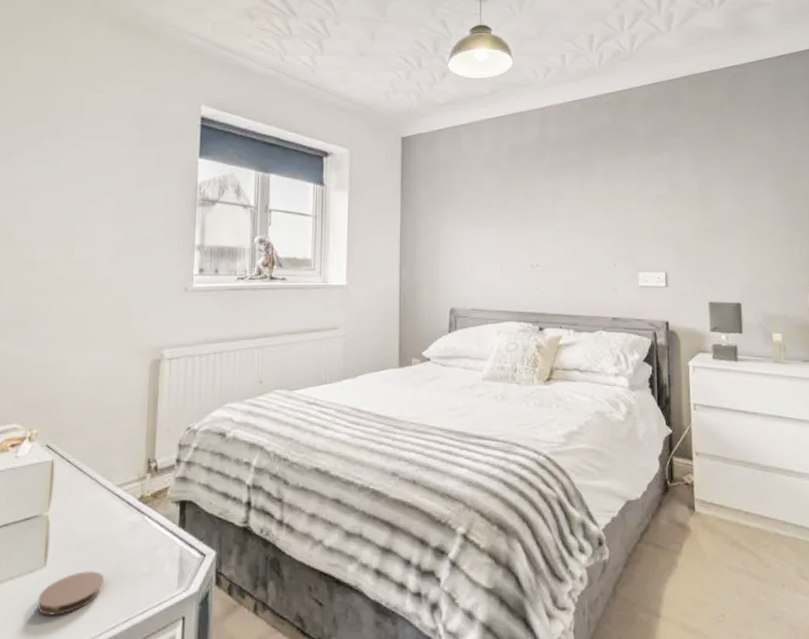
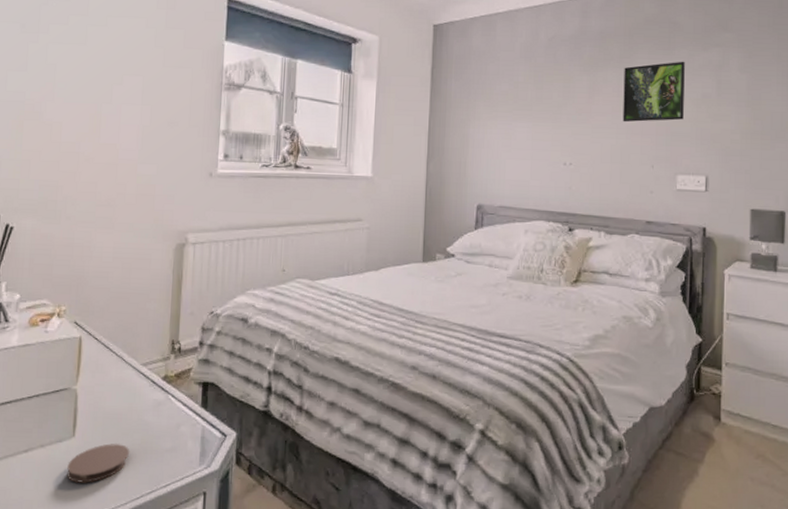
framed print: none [583,165,641,224] -> present [623,61,685,123]

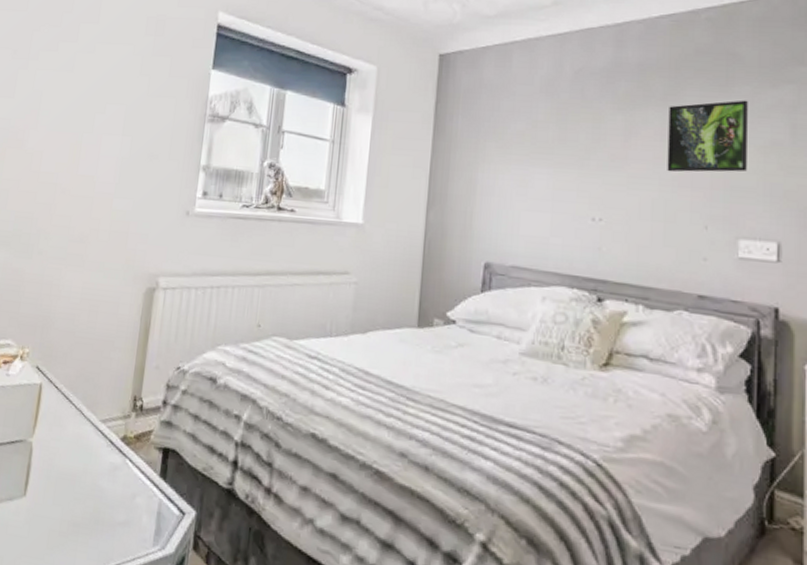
coaster: present [67,443,130,483] -> none [14,508,81,552]

